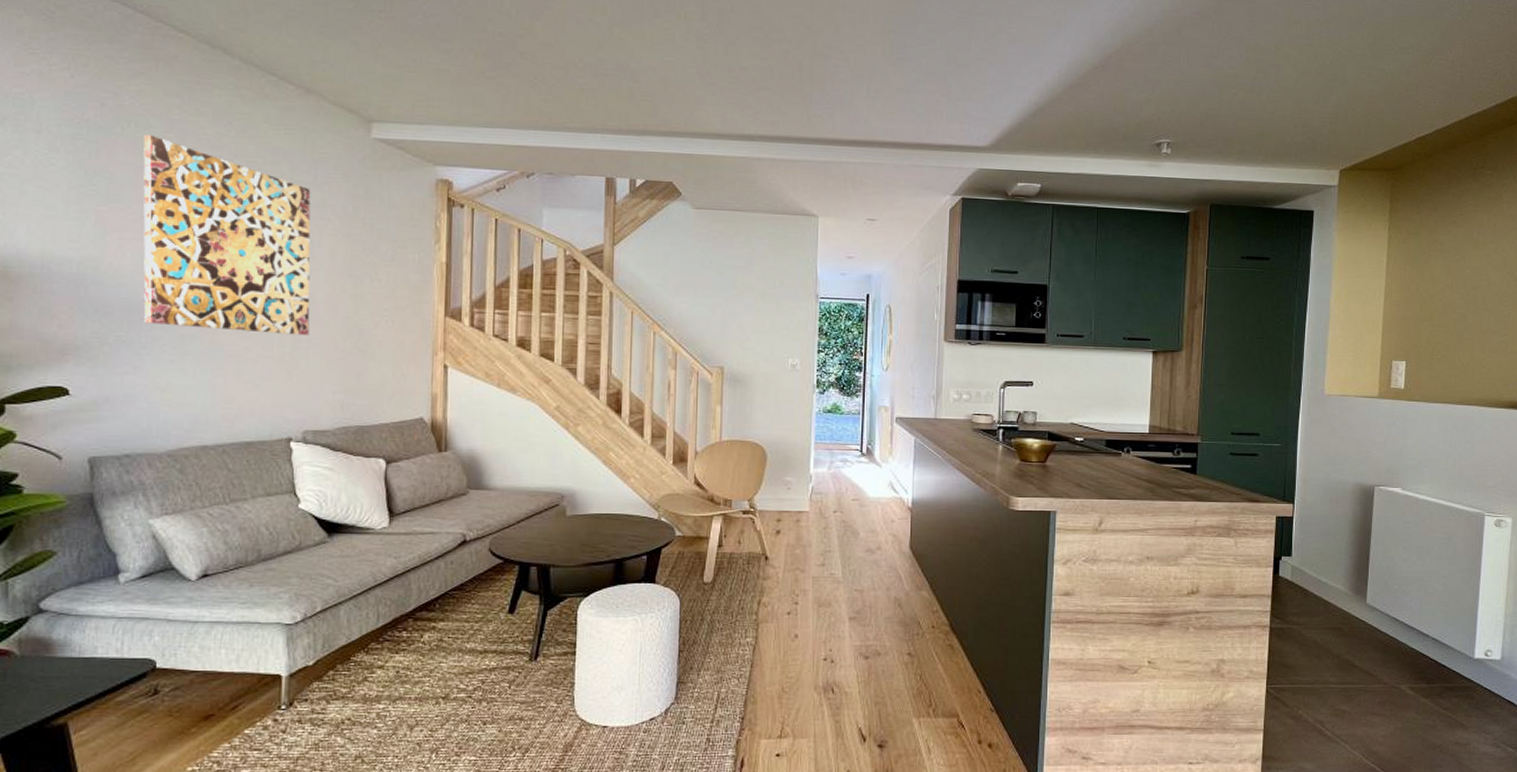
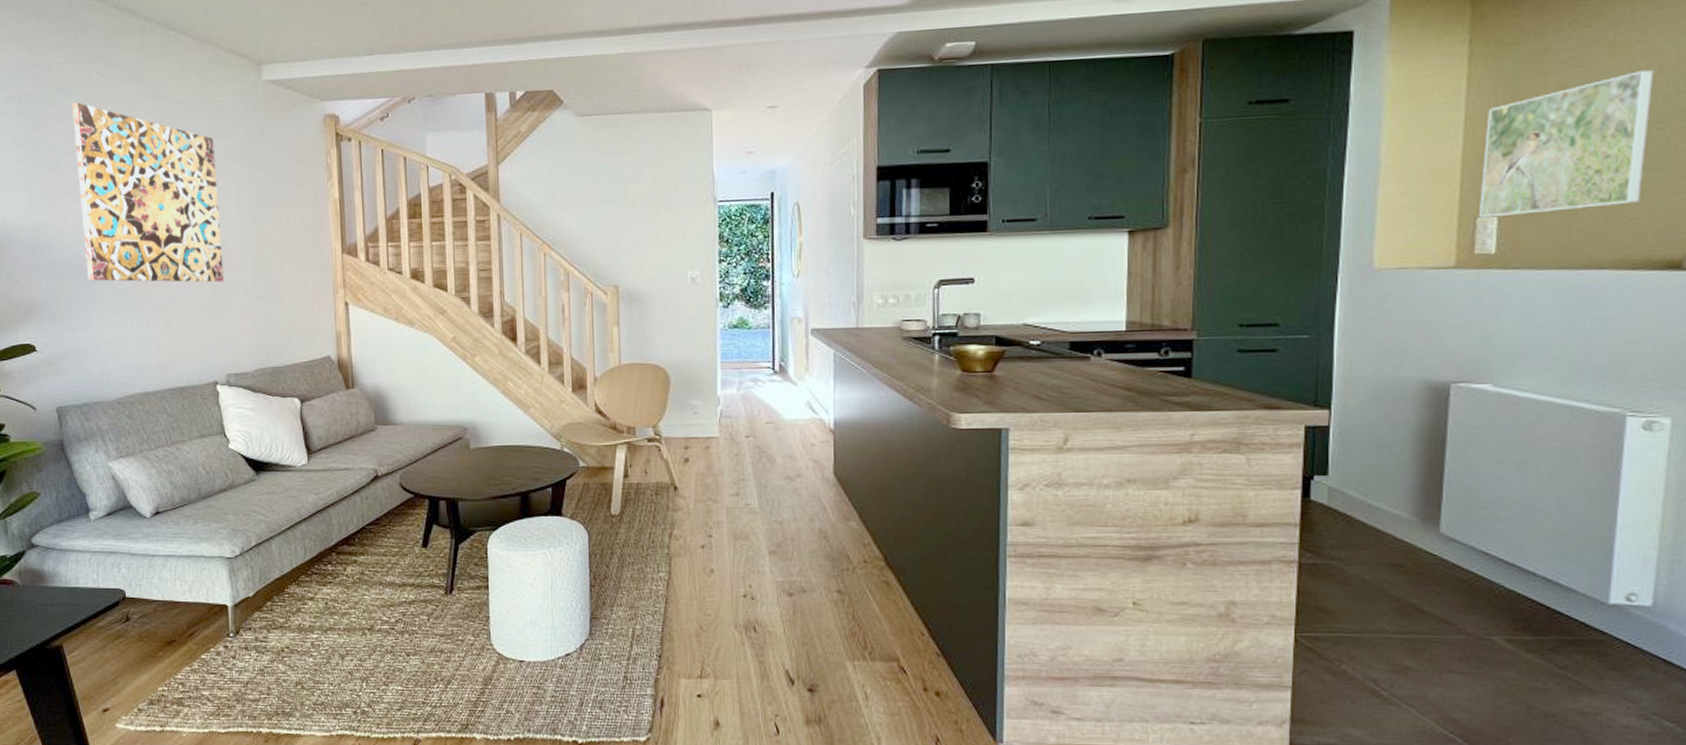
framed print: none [1394,263,1501,361] -> present [1480,70,1654,218]

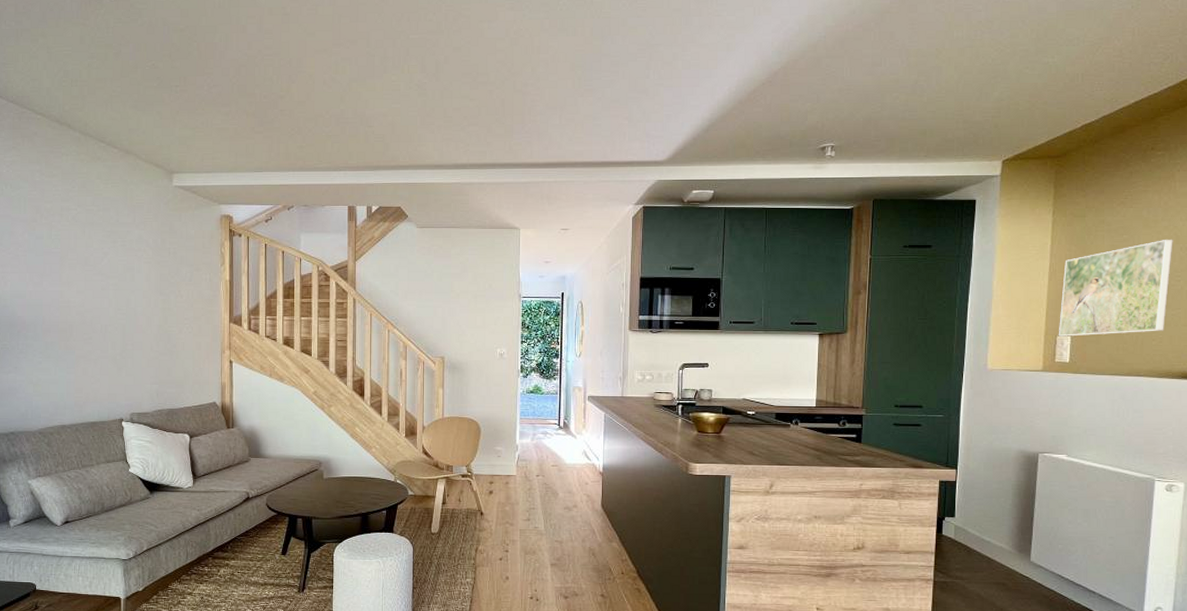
wall art: present [72,101,224,283] -> none [16,193,133,341]

